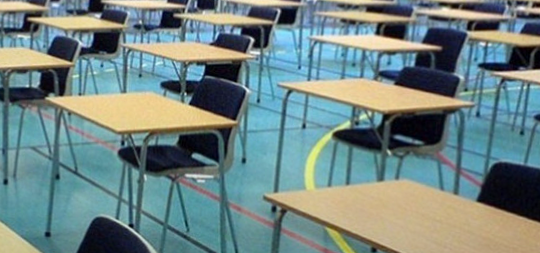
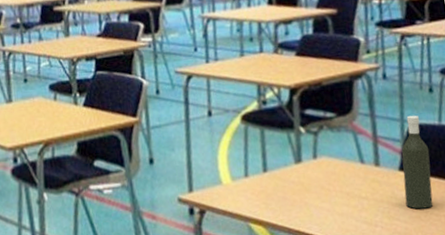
bottle: none [477,153,510,239] -> present [401,115,433,209]

